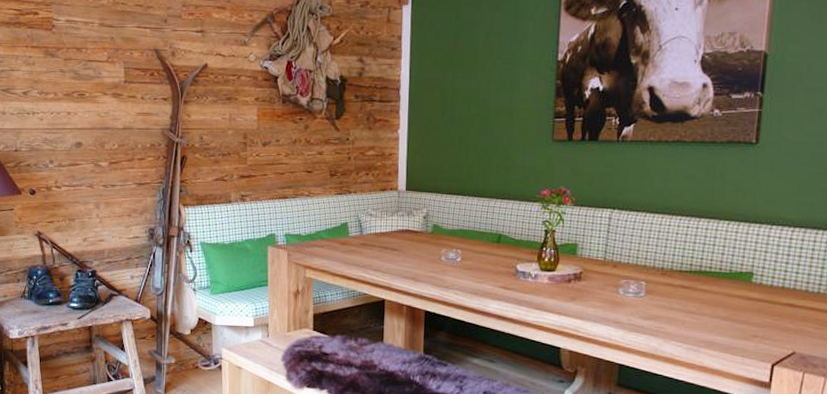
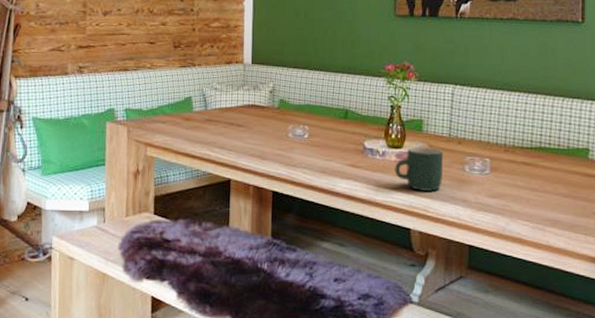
mug: none [546,270,598,313] -> present [395,146,444,191]

